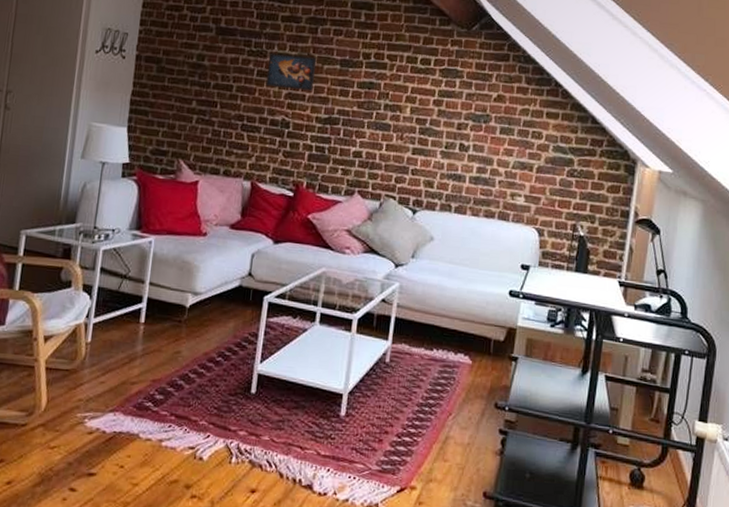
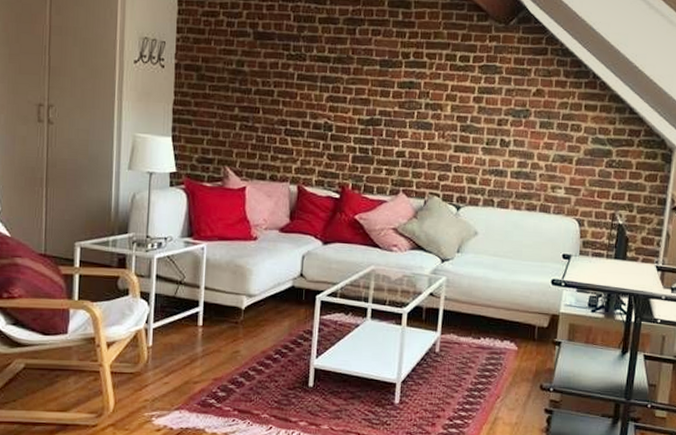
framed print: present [266,52,317,91] -> none [306,56,356,93]

